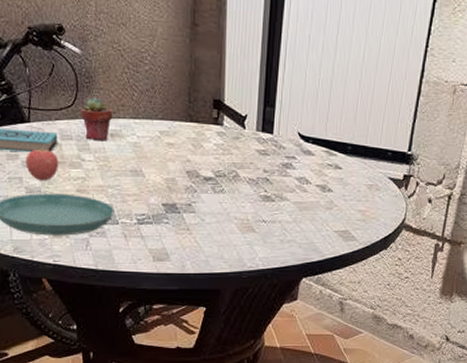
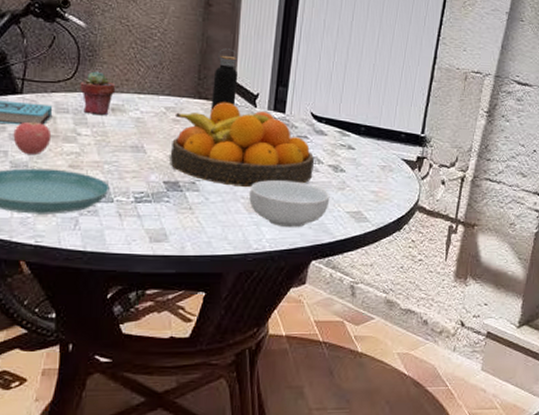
fruit bowl: none [167,124,303,209] -> present [170,102,315,188]
water bottle: none [202,69,227,134] -> present [210,48,239,111]
cereal bowl: none [242,201,318,247] -> present [249,180,330,228]

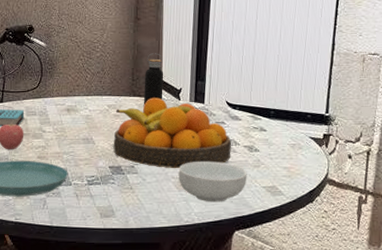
potted succulent: present [80,71,116,115] -> none [43,80,70,115]

